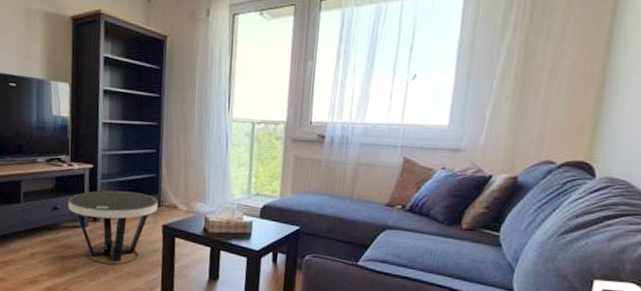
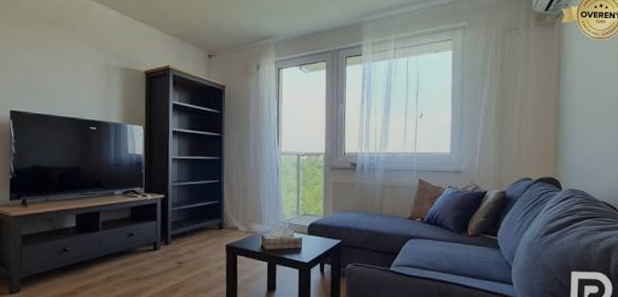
side table: present [68,190,158,266] -> none [142,216,222,283]

